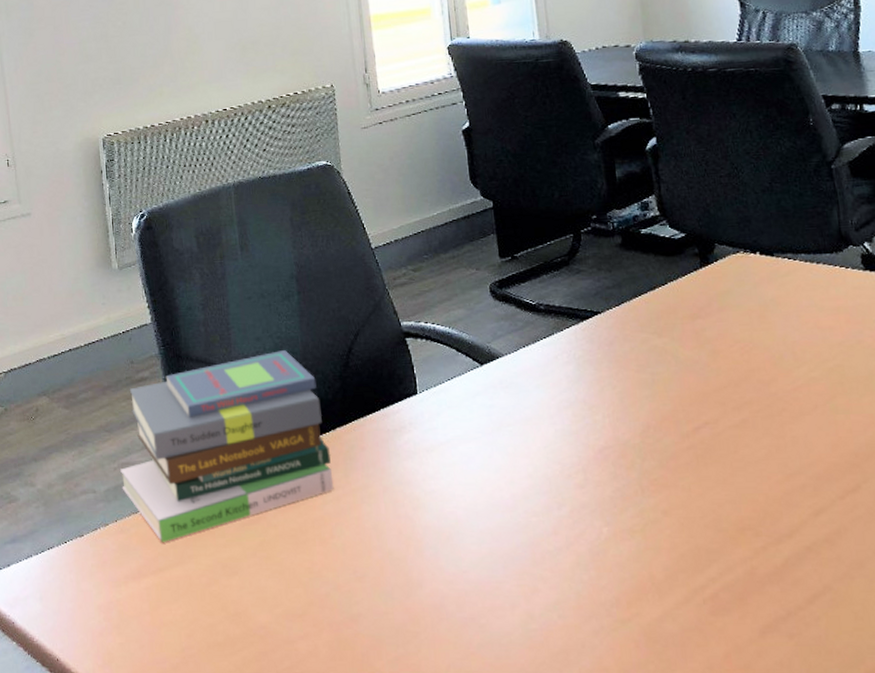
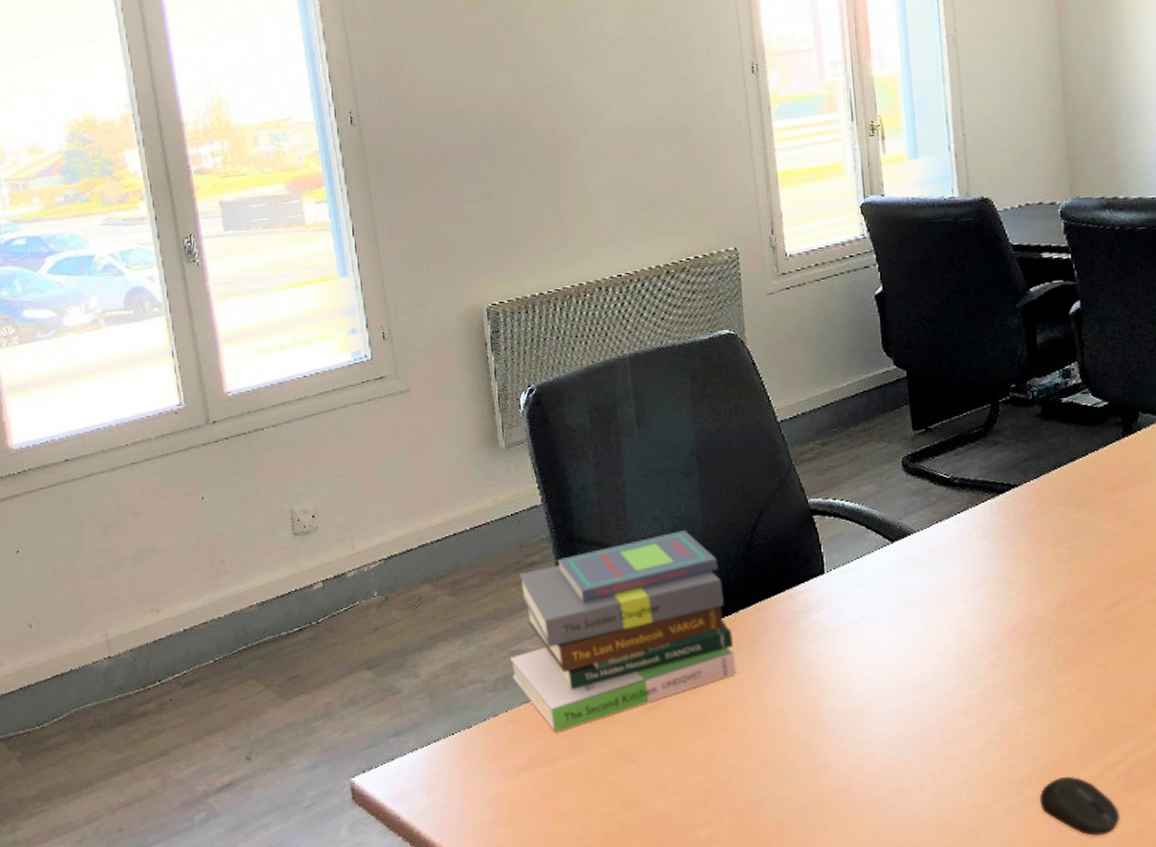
computer mouse: none [628,599,708,660] -> present [1039,776,1120,836]

